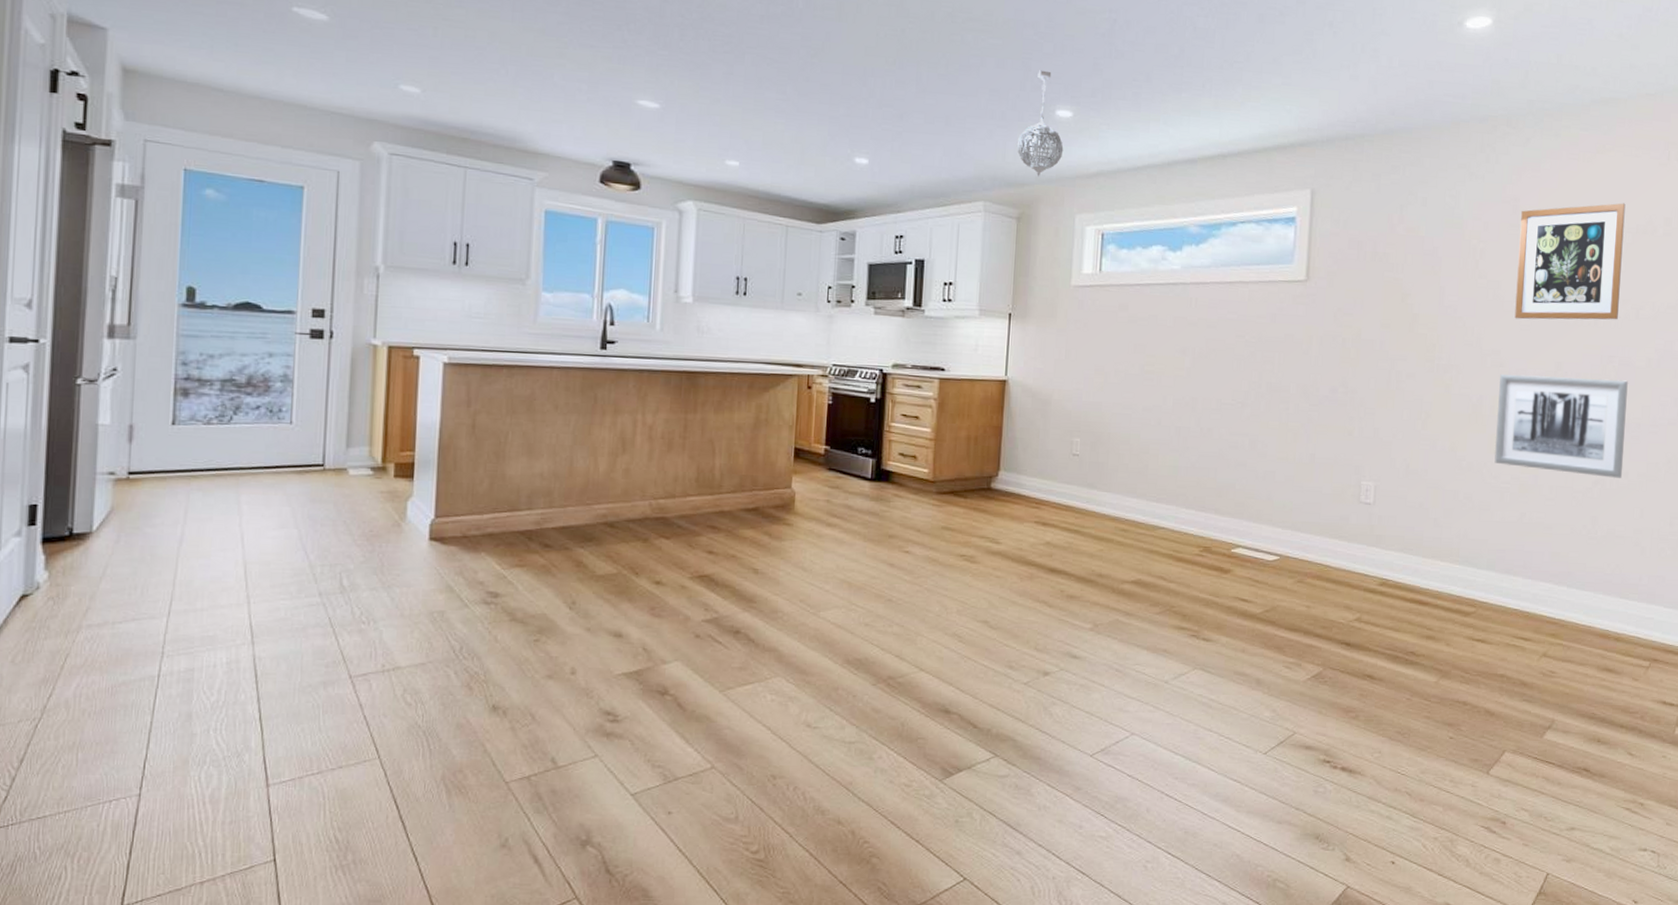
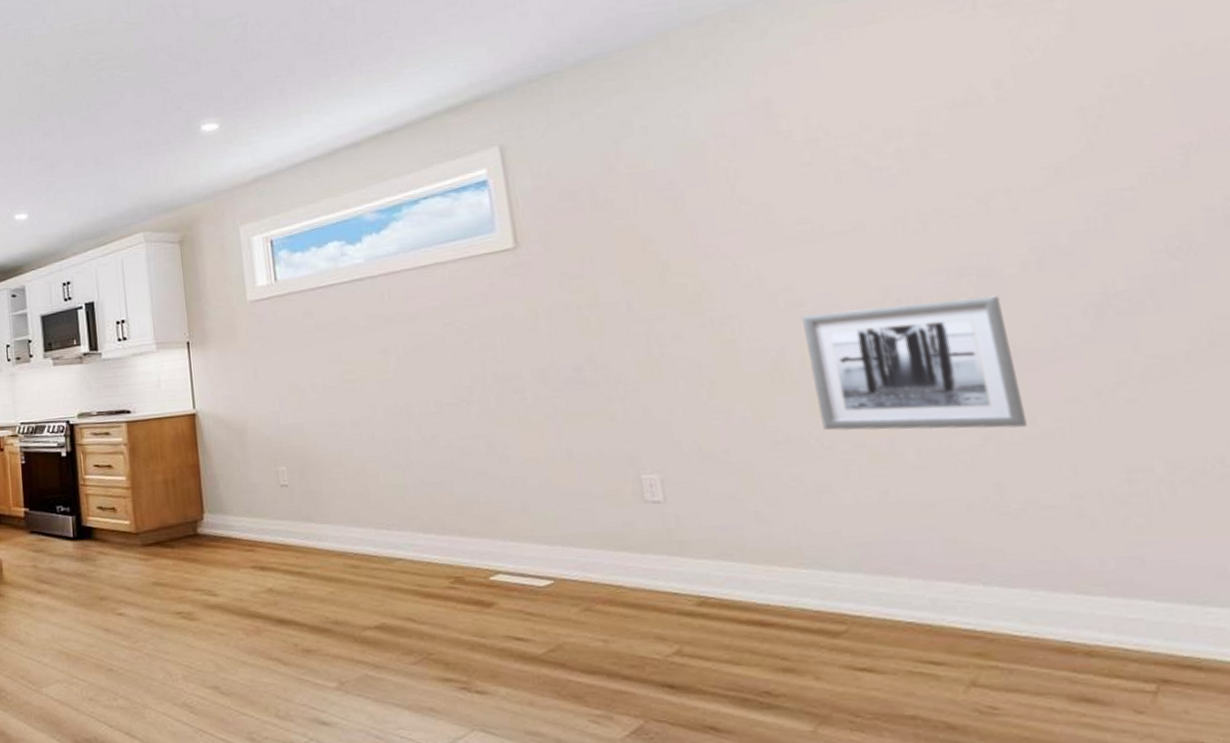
pendant light: present [1016,70,1064,177] -> none [166,89,216,196]
wall art: present [1514,203,1626,320] -> none [778,75,958,245]

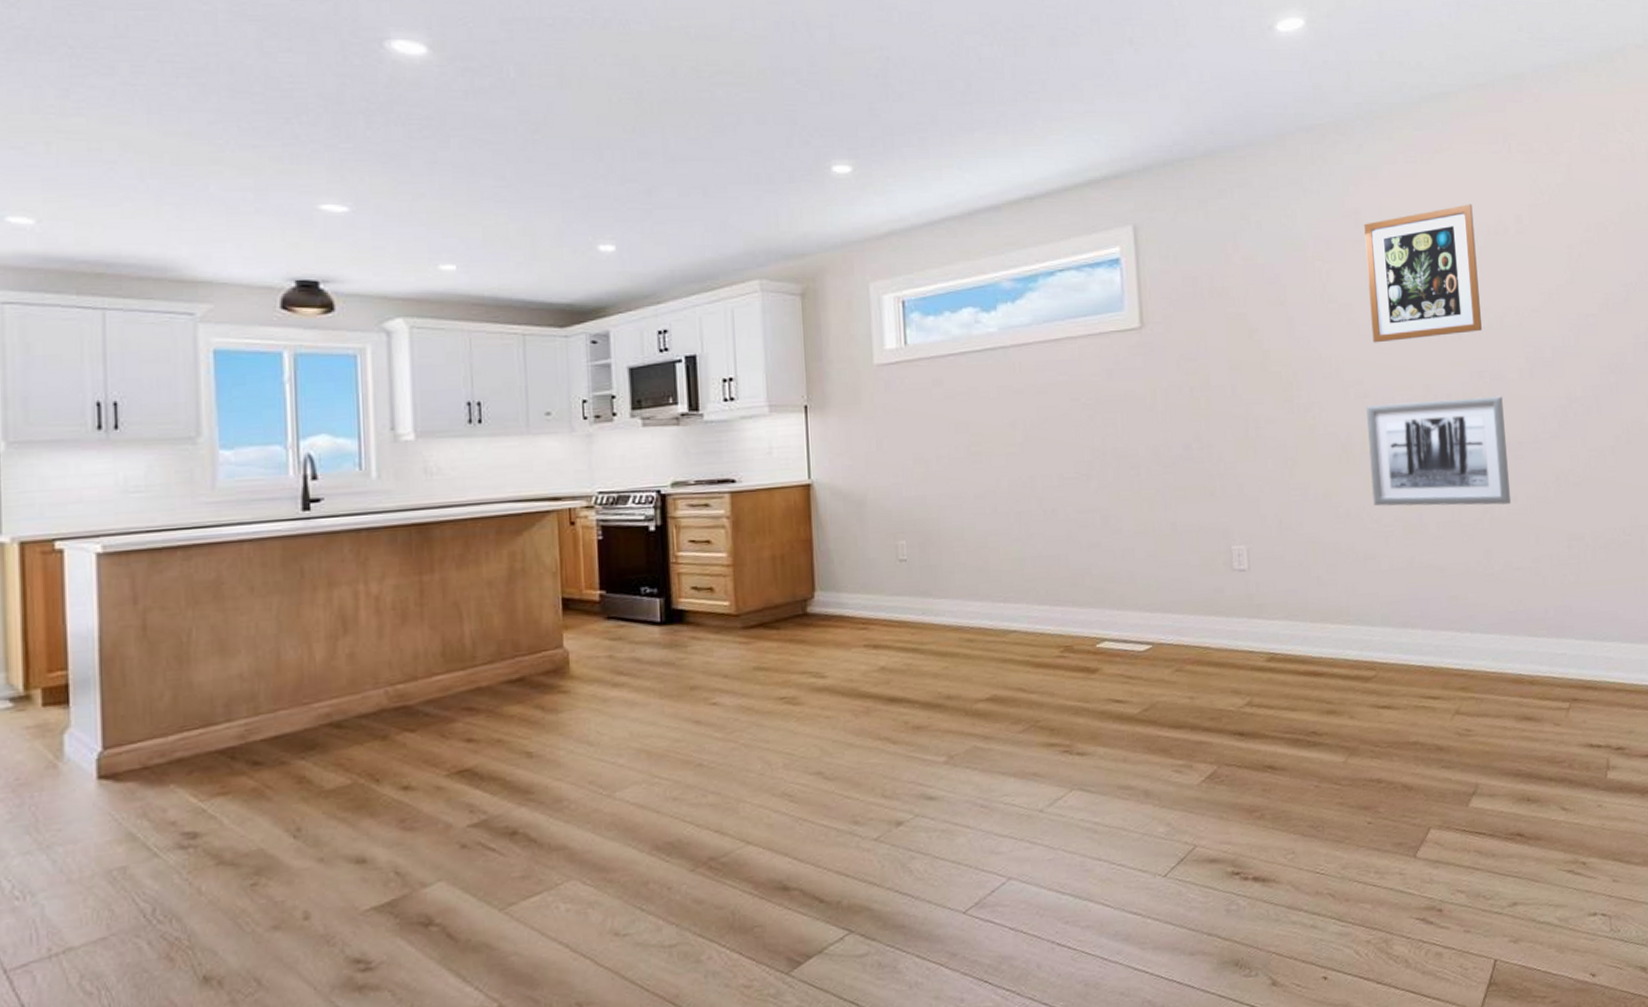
wall art: none [778,75,958,245] -> present [1364,204,1482,343]

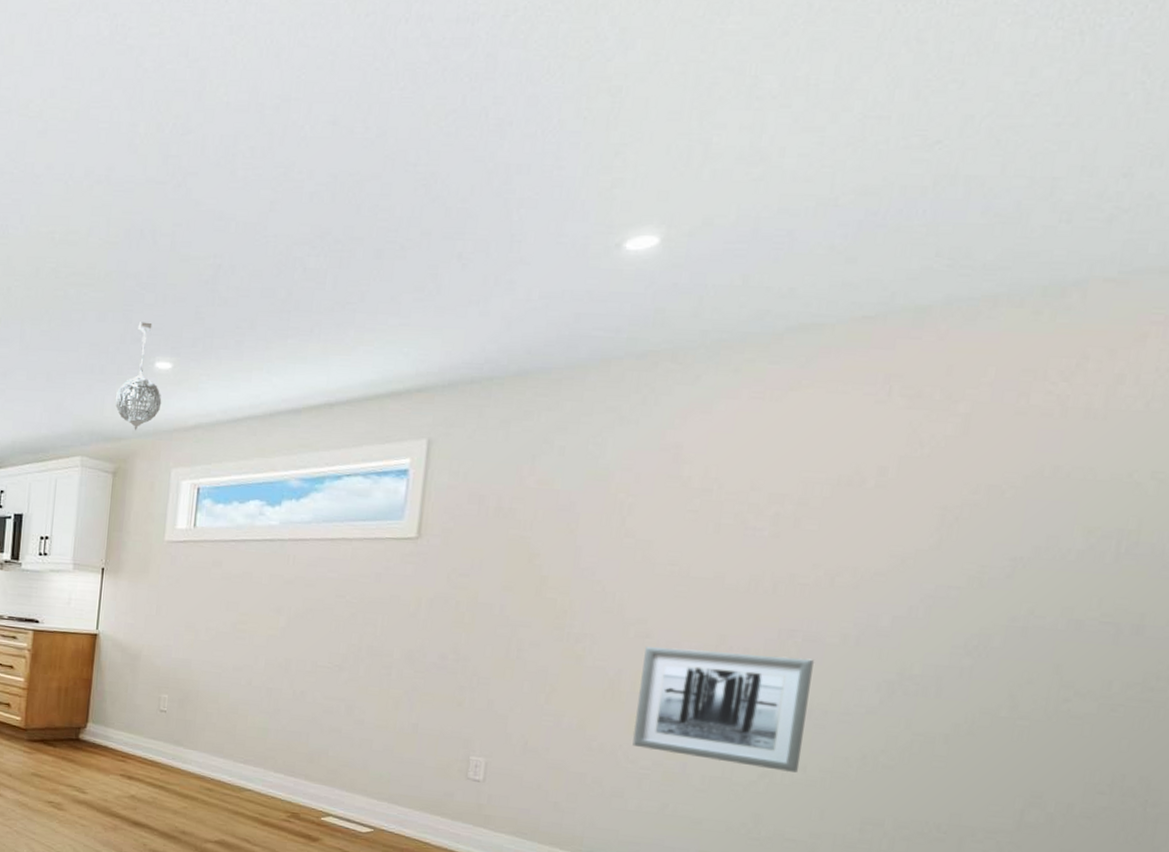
pendant light: none [790,122,846,245] -> present [115,322,162,431]
wall art: present [1364,204,1482,343] -> none [668,449,825,588]

